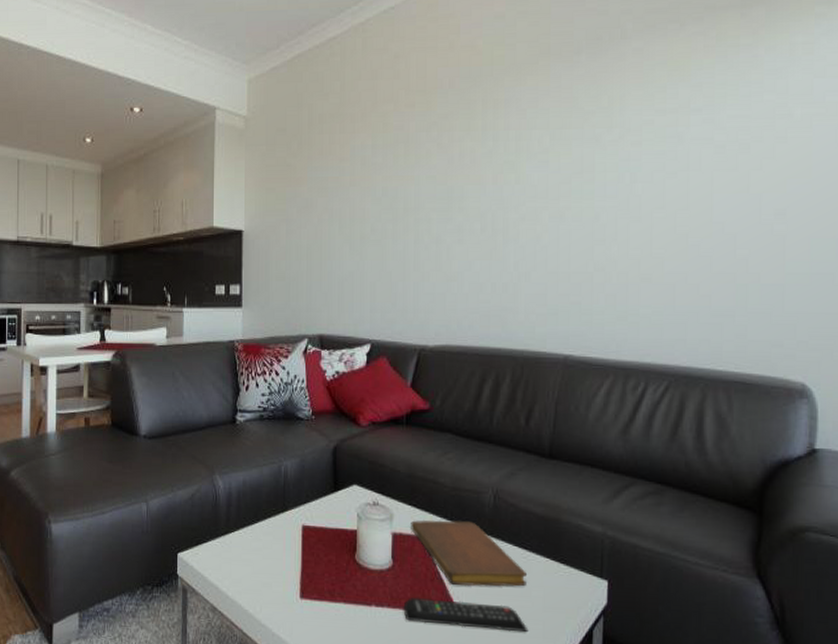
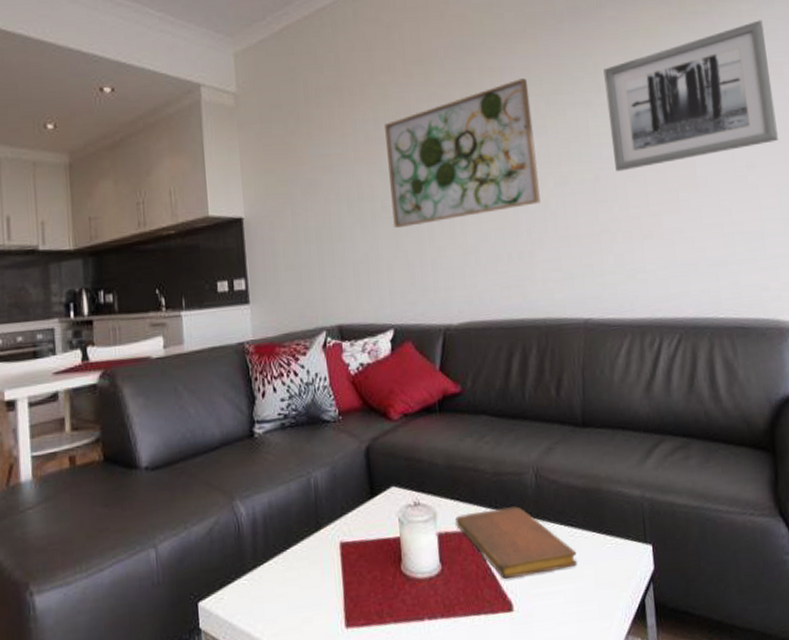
wall art: none [380,111,534,250] -> present [385,78,541,228]
remote control: present [403,597,529,633] -> none [457,590,585,629]
wall art: none [618,54,821,211] -> present [603,20,778,172]

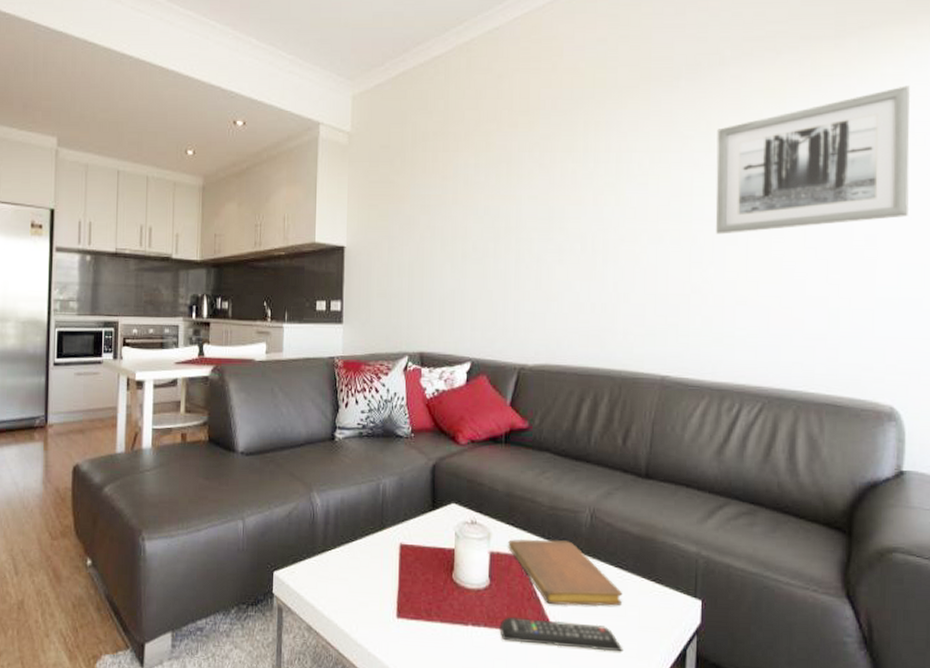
wall art: present [385,78,541,228] -> none [481,134,634,269]
remote control: none [457,590,585,629] -> present [499,616,623,652]

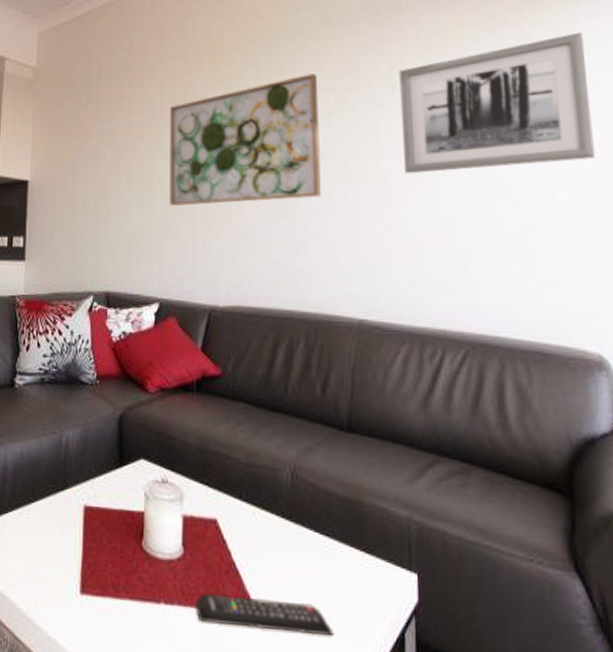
wall art: none [481,134,634,269] -> present [168,74,322,206]
notebook: present [508,539,622,606] -> none [203,501,330,581]

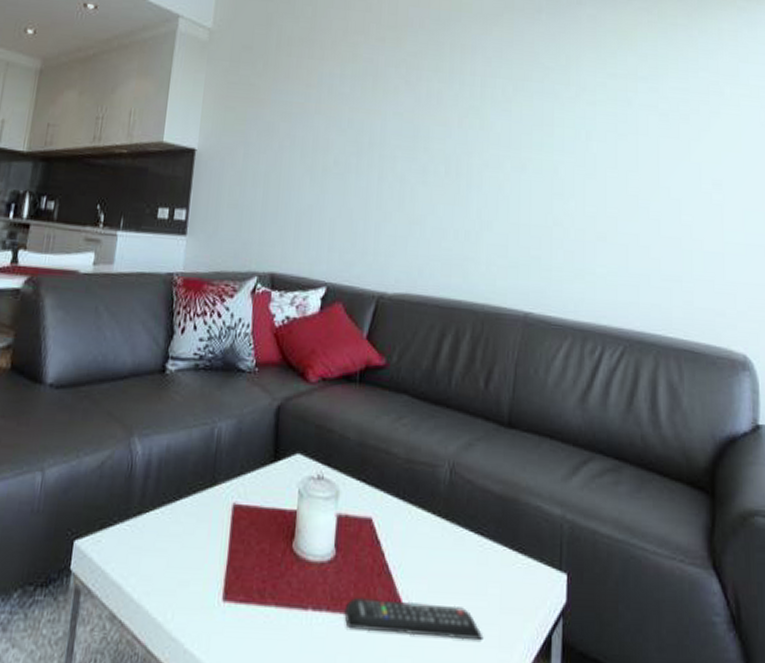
wall art: present [168,74,322,206] -> none [342,59,498,187]
wall art: present [399,32,595,174] -> none [575,41,749,168]

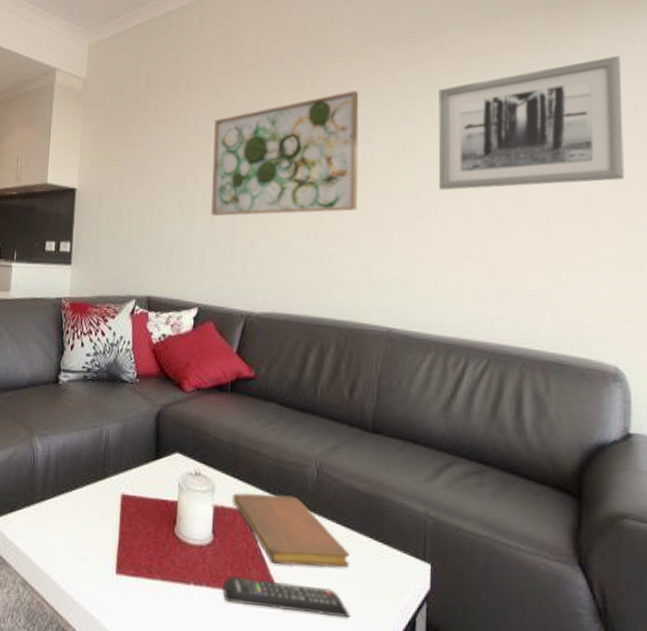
wall art: none [342,59,498,187] -> present [210,91,359,216]
notebook: none [358,499,483,583] -> present [232,493,349,568]
wall art: none [575,41,749,168] -> present [438,56,624,191]

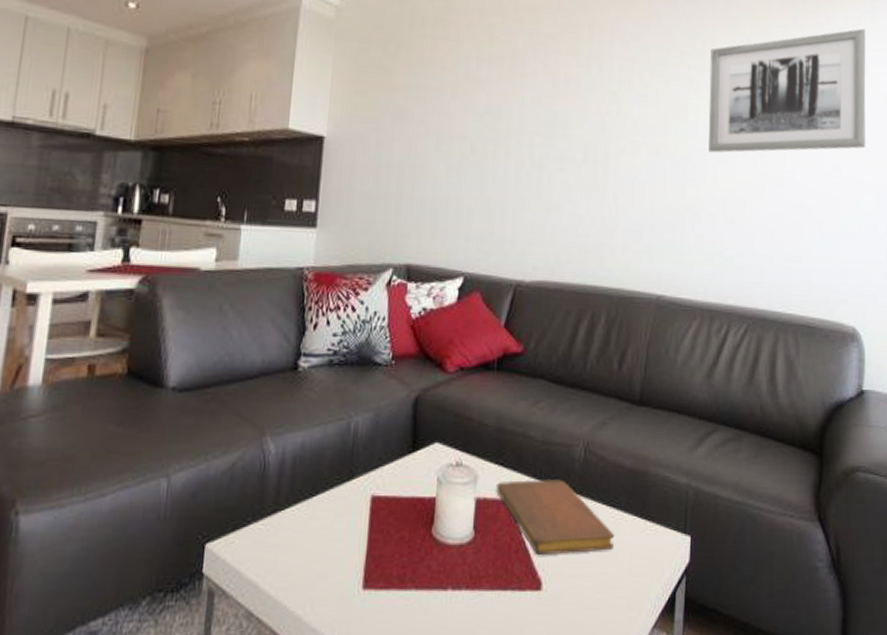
wall art: present [210,91,359,216] -> none [479,43,636,174]
remote control: present [222,576,351,619] -> none [483,573,614,605]

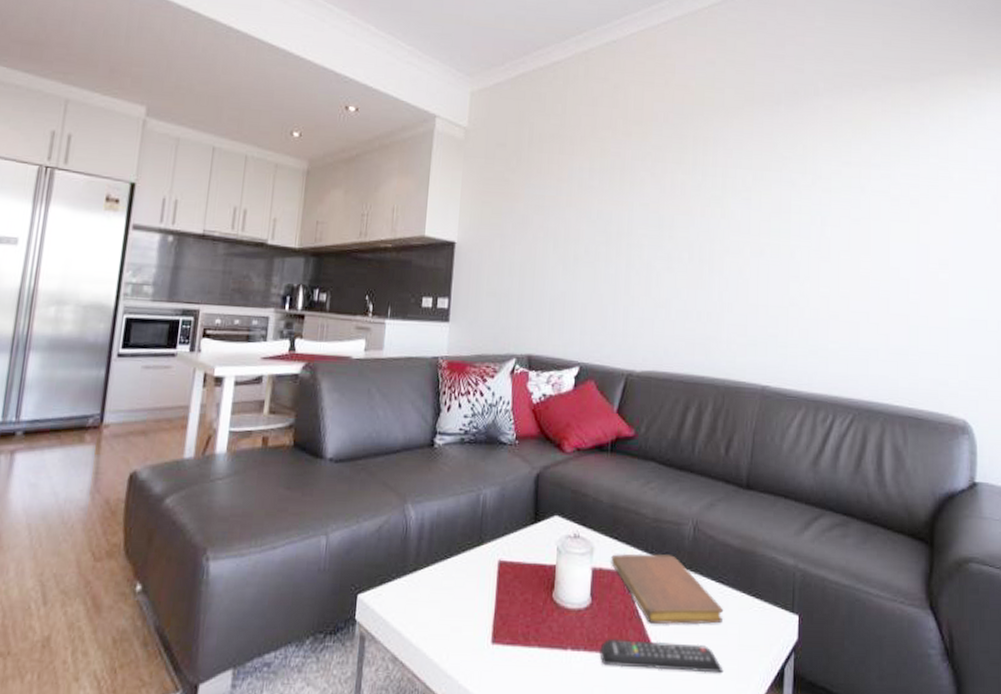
remote control: none [483,573,614,605] -> present [599,638,724,674]
wall art: present [708,28,866,153] -> none [811,128,974,252]

